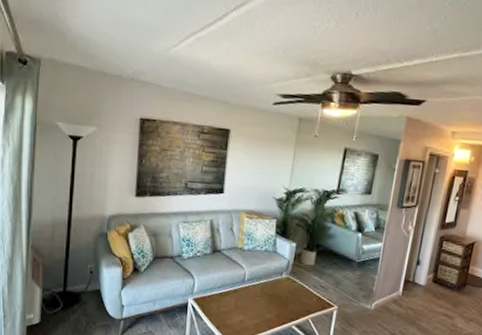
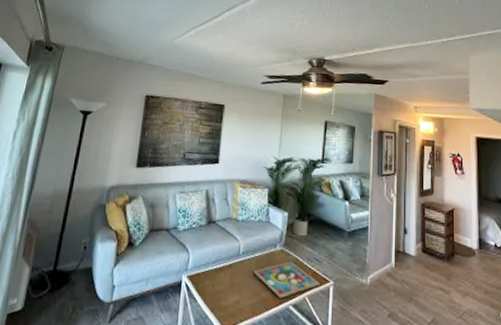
framed painting: none [257,288,325,320] -> present [252,261,320,299]

